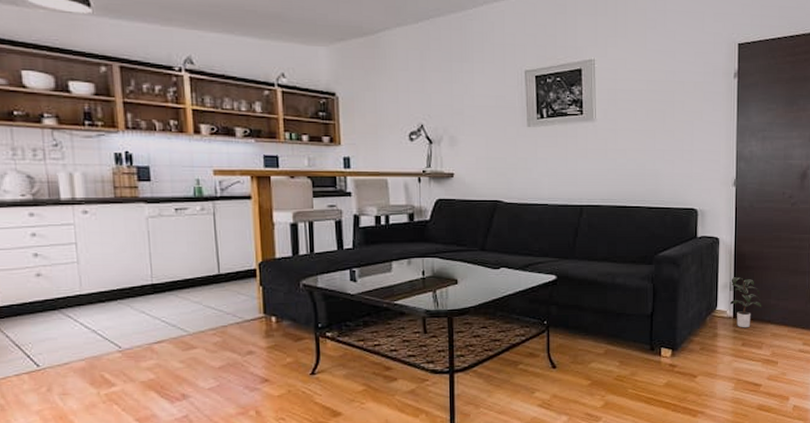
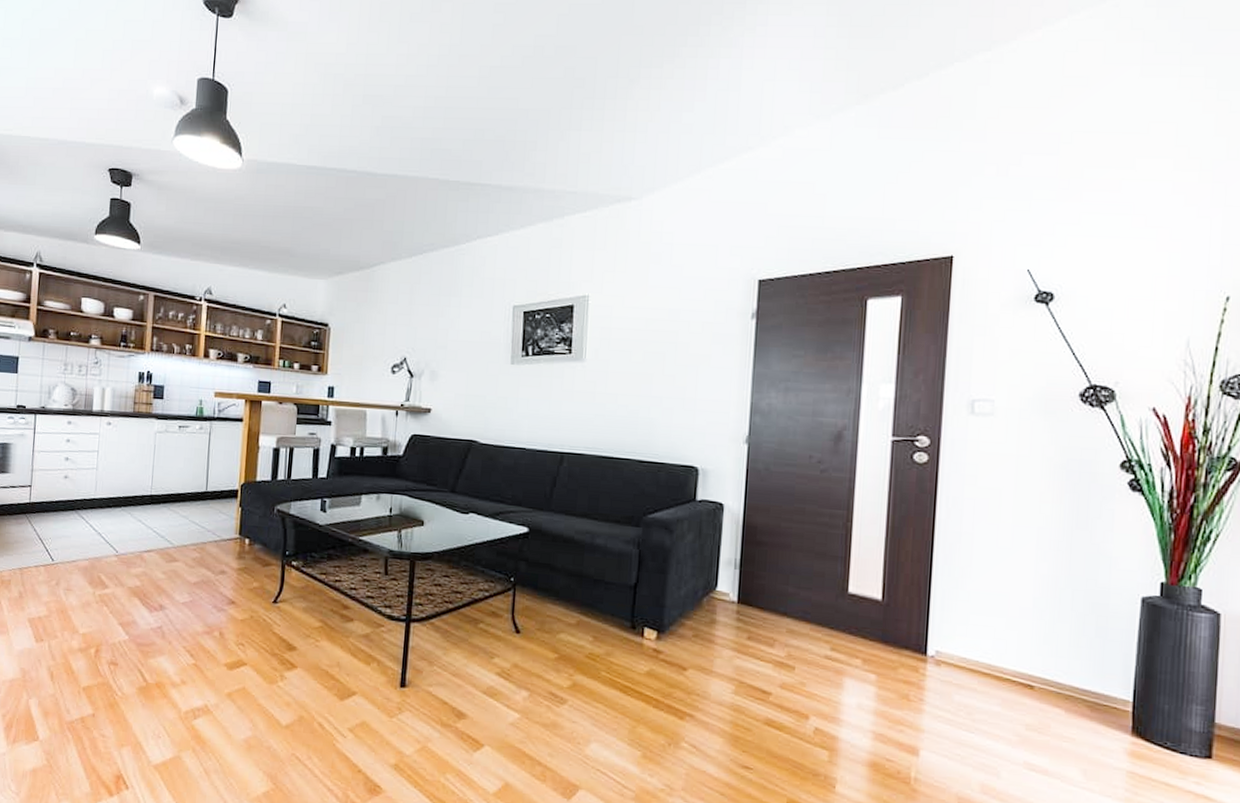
potted plant: present [730,277,762,328] -> none [734,553,777,618]

